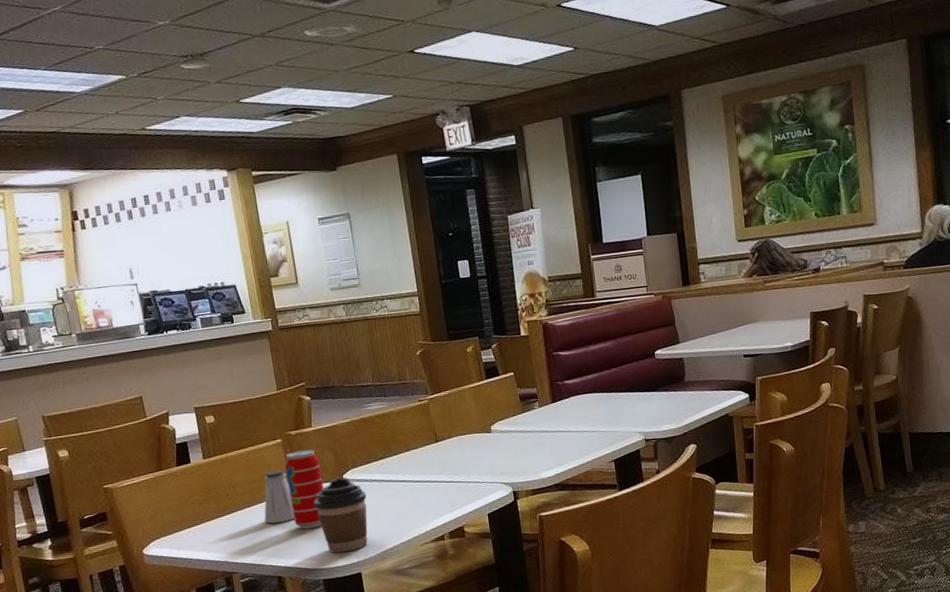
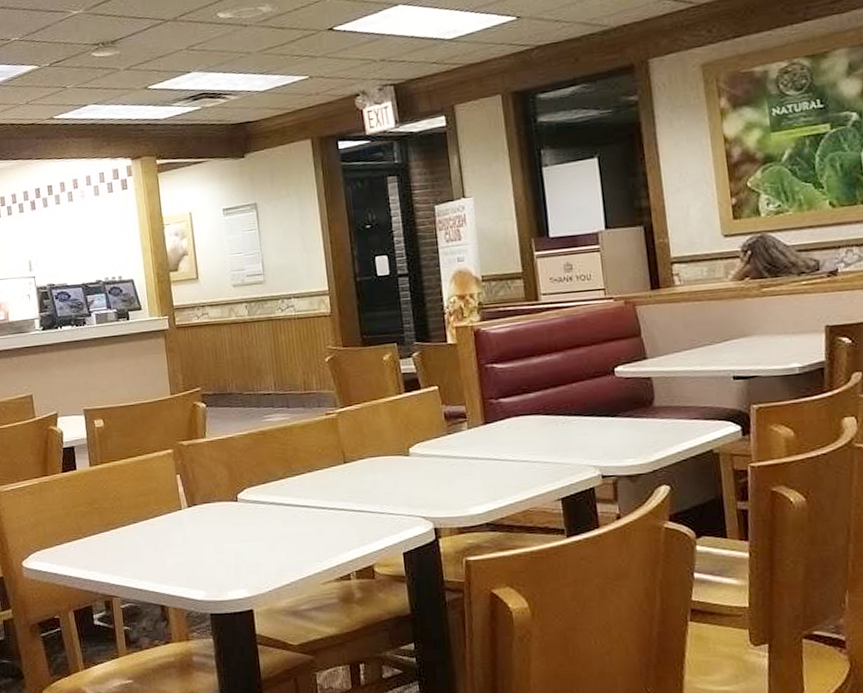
saltshaker: present [264,470,295,524] -> none [149,484,183,544]
beverage can: present [285,449,324,529] -> none [175,463,216,553]
coffee cup: present [314,477,368,553] -> none [204,498,263,585]

